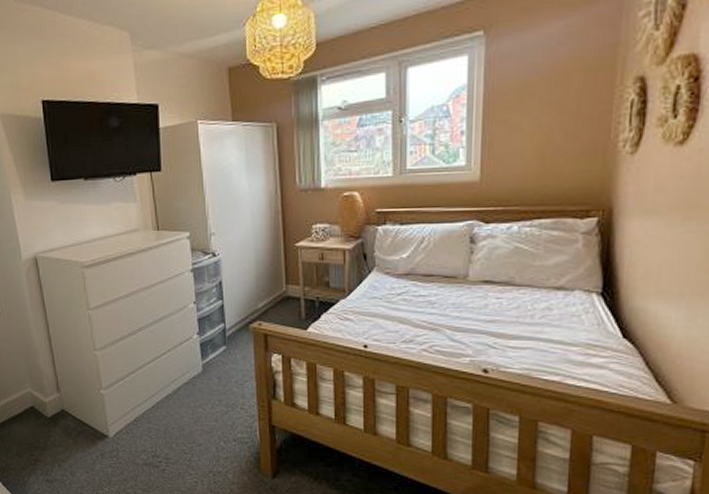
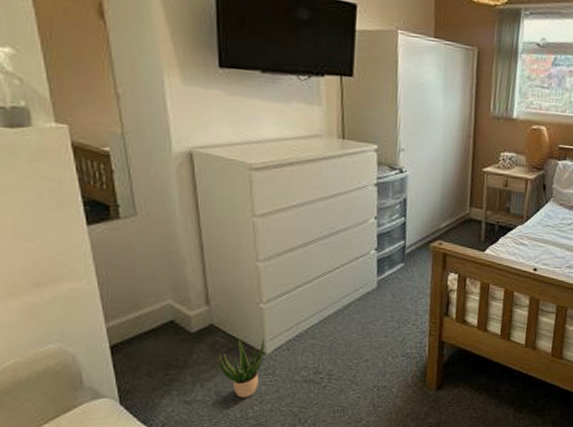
potted plant: none [70,422,108,479] -> present [218,338,264,398]

